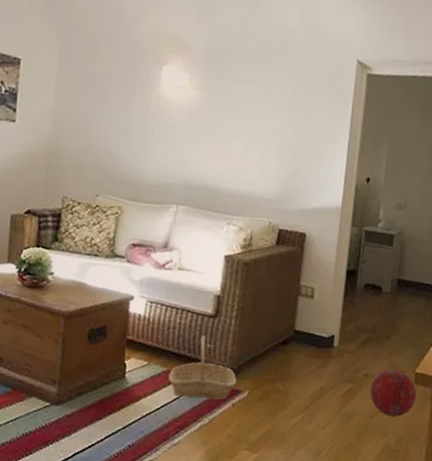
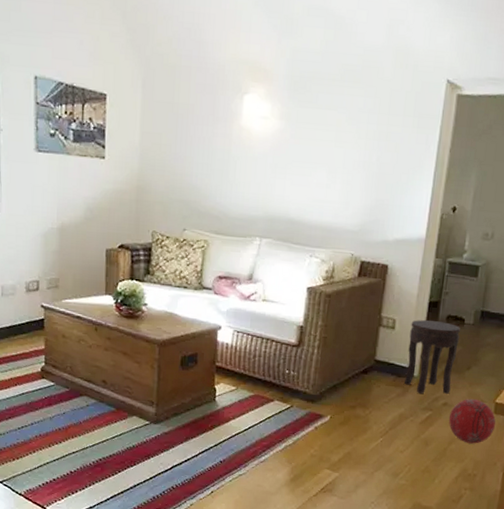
basket: present [168,335,236,400] -> none [255,363,319,423]
side table: none [324,288,379,366] -> present [404,320,461,394]

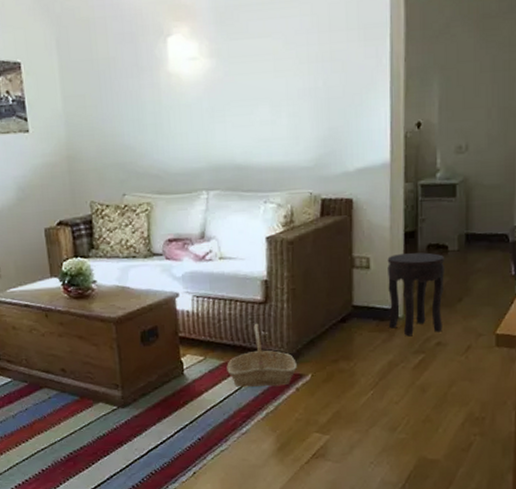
basket: none [255,363,319,423] -> present [227,323,297,387]
ball: present [448,399,496,444] -> none [444,334,500,384]

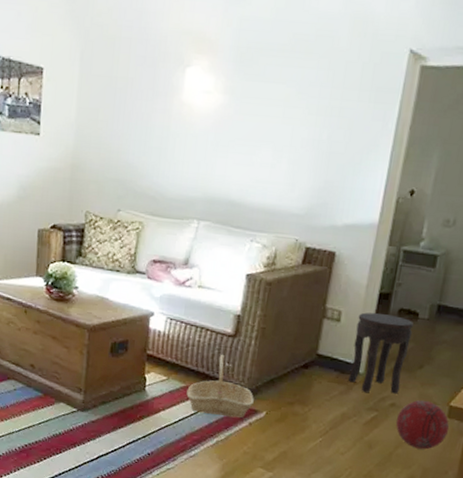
ball: none [444,334,500,384] -> present [396,400,450,450]

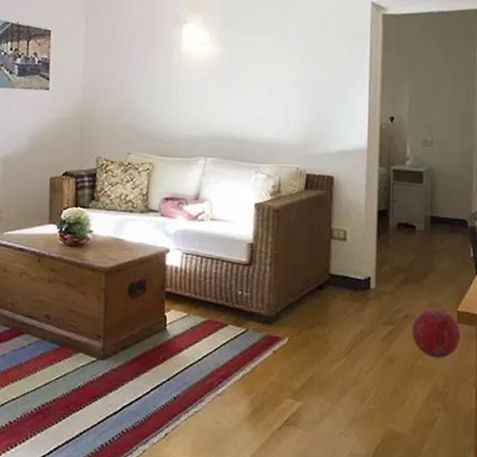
basket: present [186,354,254,418] -> none [208,283,275,348]
side table: present [347,312,414,394] -> none [361,230,413,308]

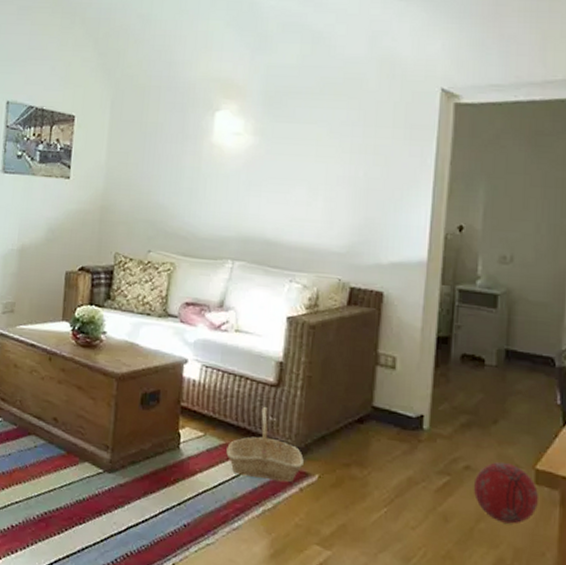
basket: none [208,283,275,348] -> present [226,406,304,483]

